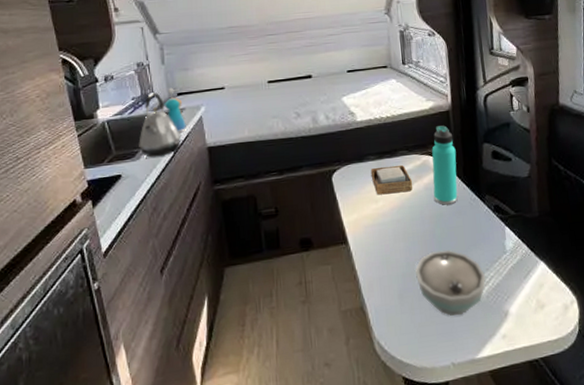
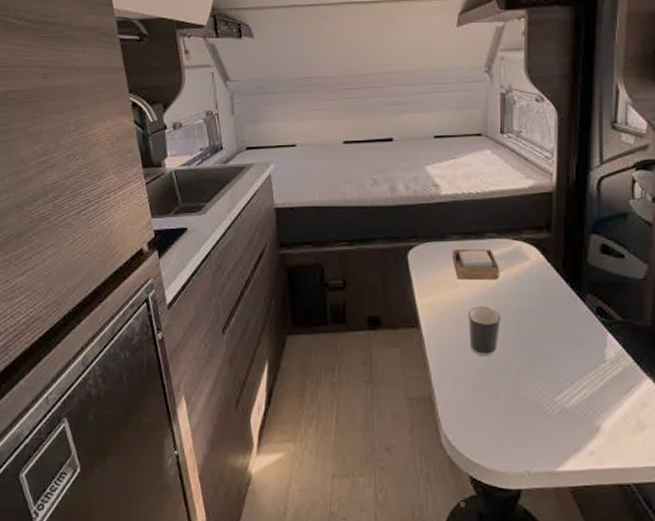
kettle: present [139,92,182,157] -> none [205,145,249,213]
soap dispenser: present [164,87,186,131] -> none [232,140,254,188]
mug: none [388,216,418,263] -> present [468,306,501,357]
bowl: present [415,249,487,316] -> none [495,349,578,421]
thermos bottle: present [431,125,458,205] -> none [524,209,556,300]

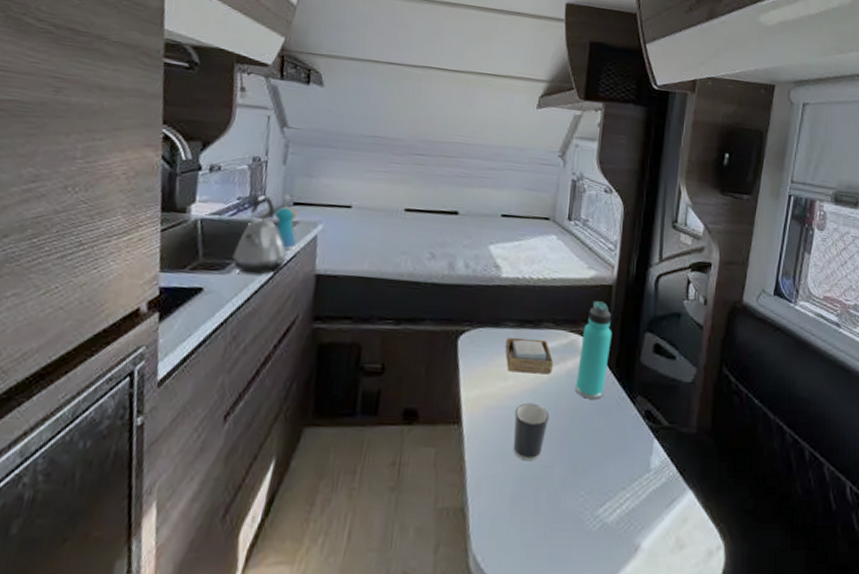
kettle: none [205,145,249,213] -> present [232,195,288,275]
soap dispenser: none [232,140,254,188] -> present [274,194,298,249]
thermos bottle: none [524,209,556,300] -> present [576,301,612,400]

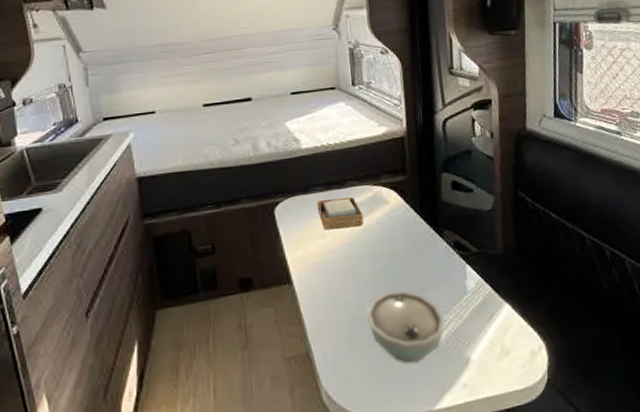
kettle: present [232,195,288,275] -> none [61,117,108,189]
soap dispenser: present [274,194,298,249] -> none [88,112,113,160]
mug: present [512,402,549,461] -> none [337,253,369,304]
bowl: none [536,453,621,539] -> present [367,290,445,363]
thermos bottle: present [576,301,612,400] -> none [384,153,414,241]

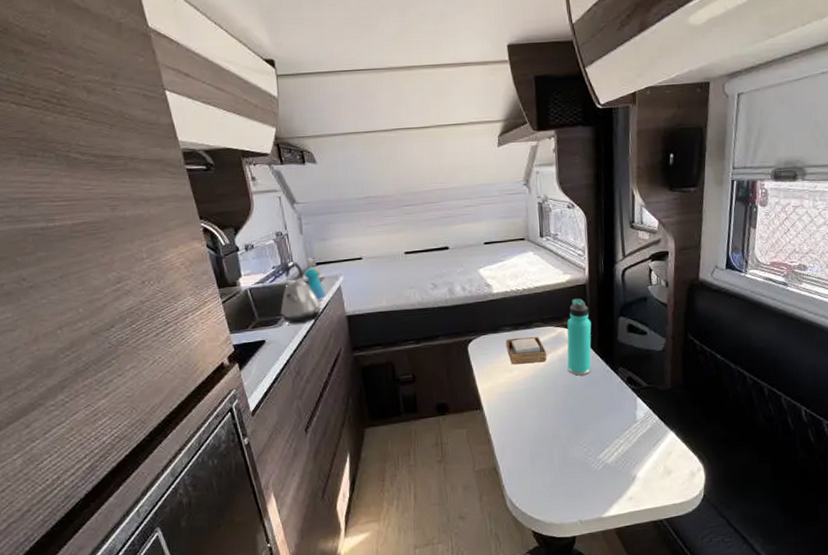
kettle: none [61,117,108,189] -> present [280,262,322,324]
soap dispenser: none [88,112,113,160] -> present [303,257,326,300]
bowl: present [367,290,445,363] -> none [547,417,616,478]
thermos bottle: none [384,153,414,241] -> present [567,298,592,376]

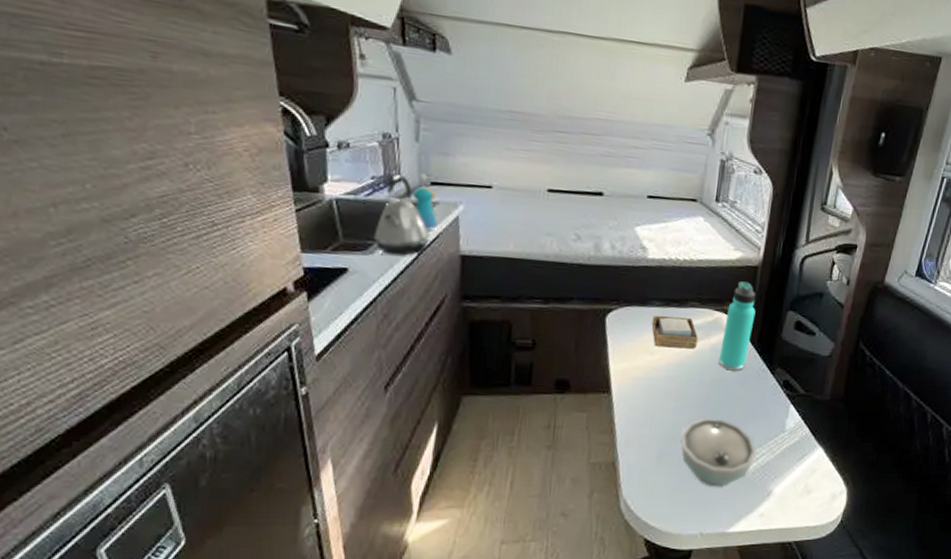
bowl: none [547,417,616,478] -> present [680,417,757,486]

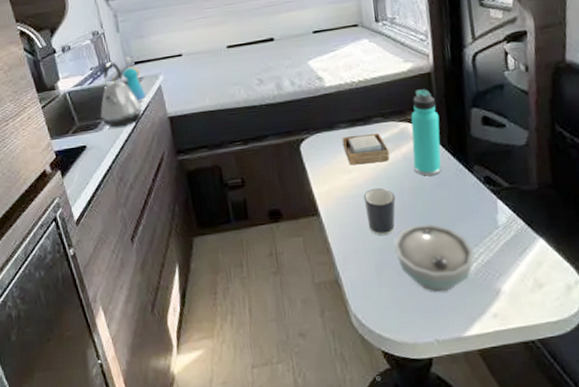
mug: none [659,374,694,424] -> present [363,187,396,236]

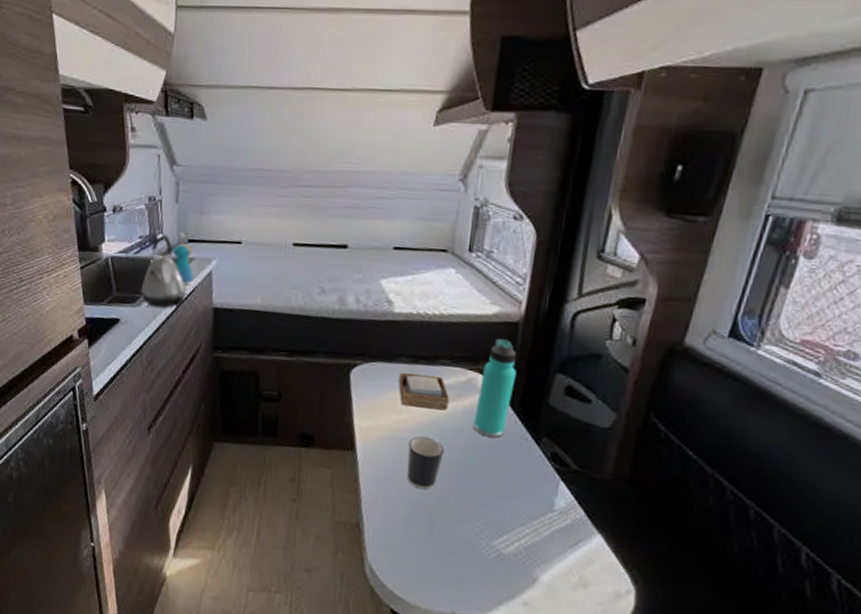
bowl: present [394,223,475,292] -> none [430,486,519,565]

